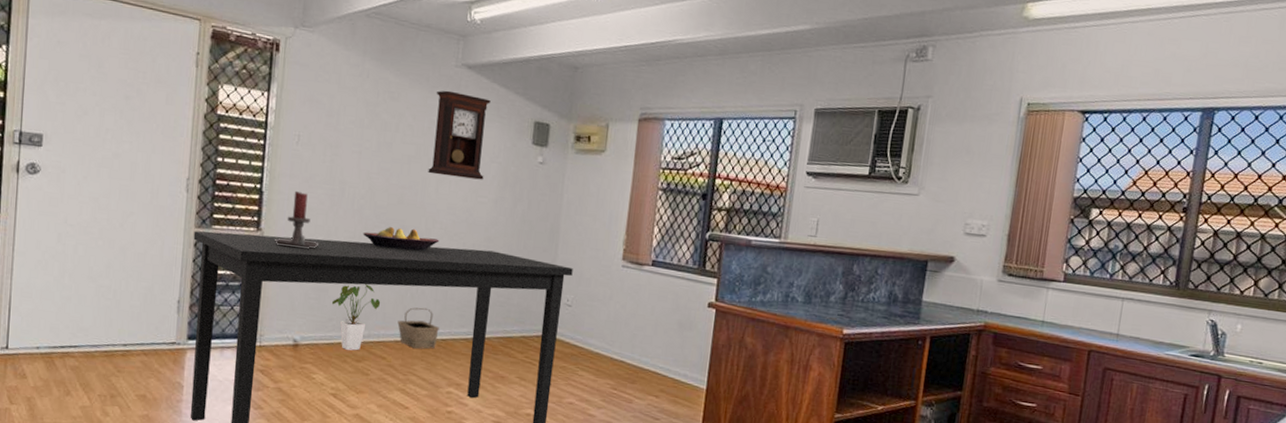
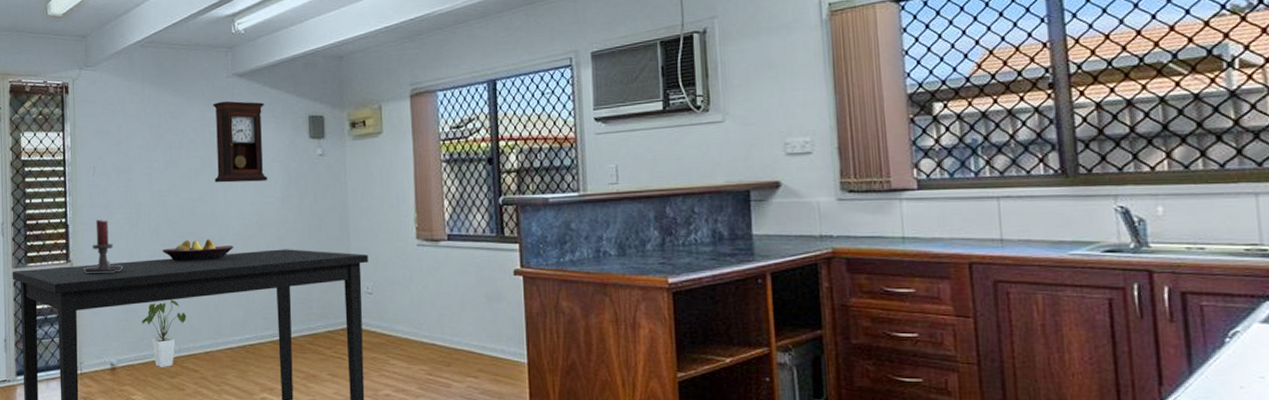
basket: present [397,307,439,350] -> none [205,315,246,359]

